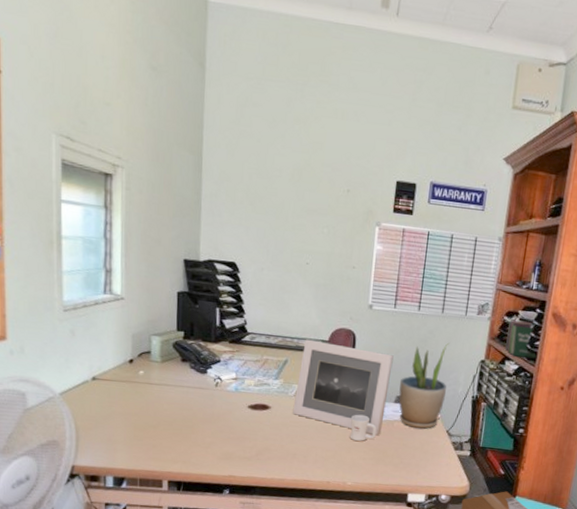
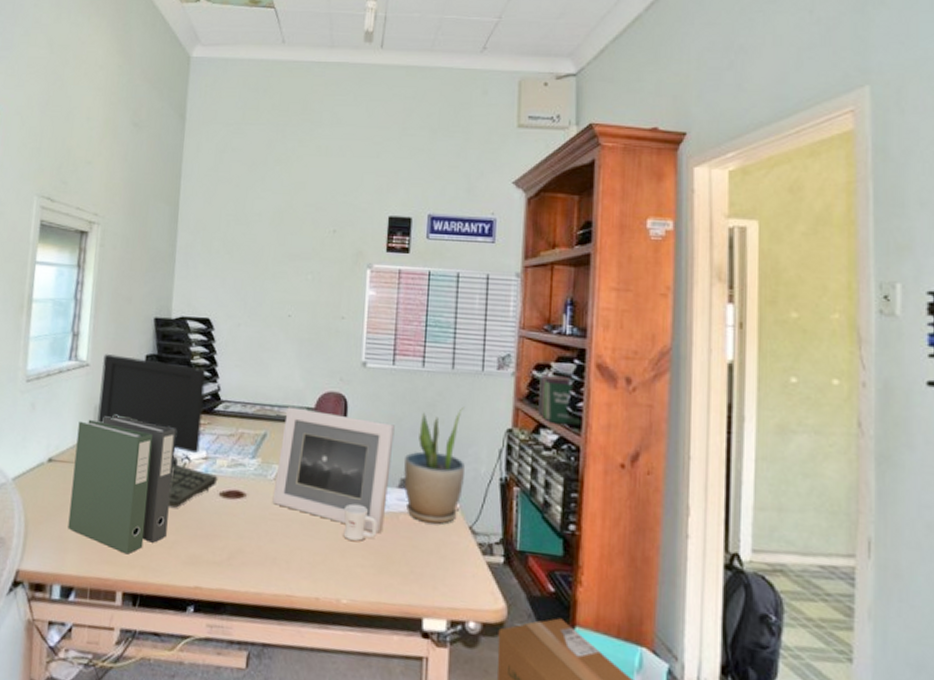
binder: none [115,342,208,453] -> present [67,415,176,555]
monitor: none [135,289,234,384] -> present [97,354,206,465]
computer keyboard: none [204,382,247,417] -> present [168,463,218,508]

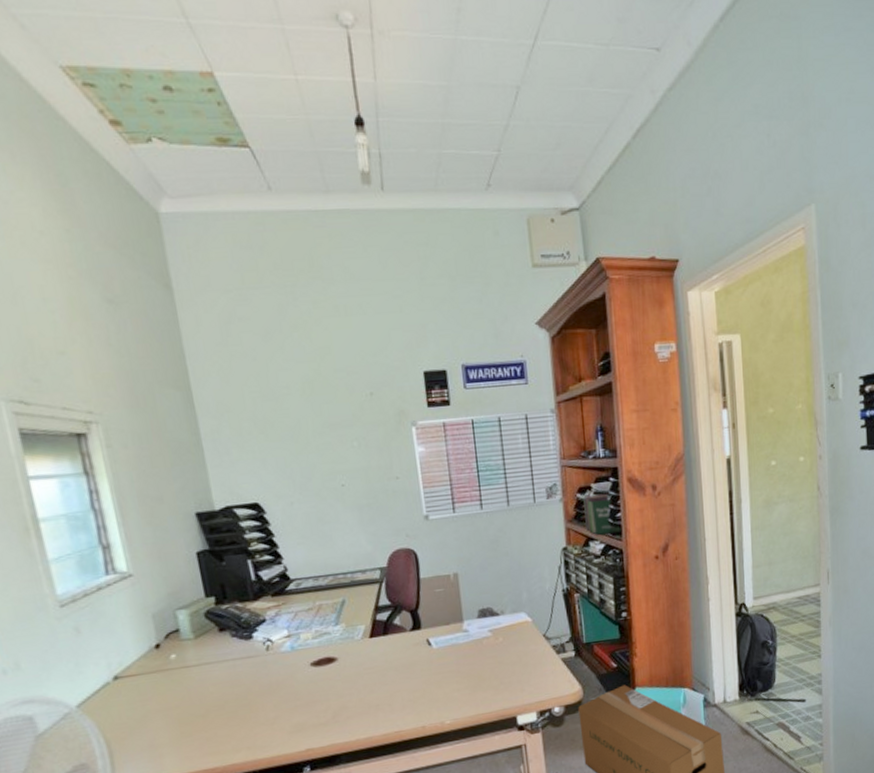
binder: present [67,415,176,555] -> none [138,616,266,742]
monitor: present [97,354,206,465] -> none [147,553,280,650]
computer keyboard: present [168,463,218,508] -> none [254,648,306,688]
picture frame: present [272,406,395,533] -> none [360,565,471,661]
mug: present [343,503,378,542] -> none [432,640,466,673]
potted plant: present [403,406,465,524] -> none [479,537,533,641]

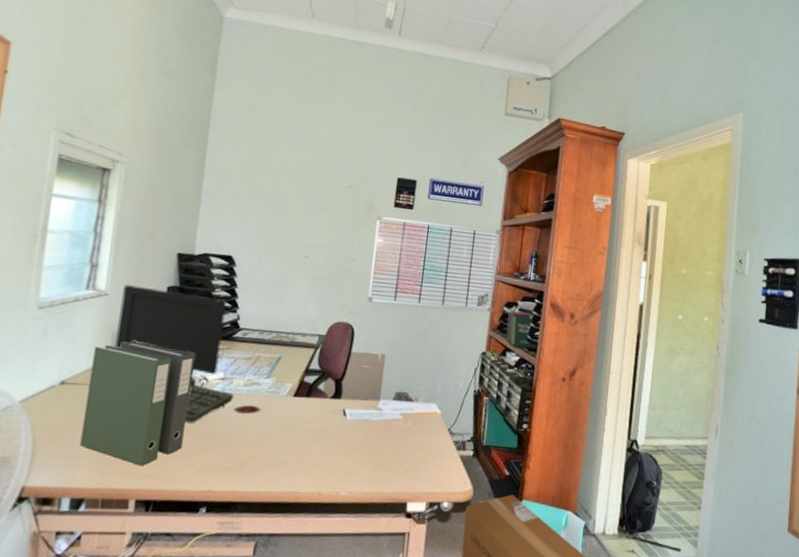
binder: none [138,616,266,742] -> present [79,341,195,466]
monitor: none [147,553,280,650] -> present [114,285,227,386]
computer keyboard: none [254,648,306,688] -> present [184,384,234,423]

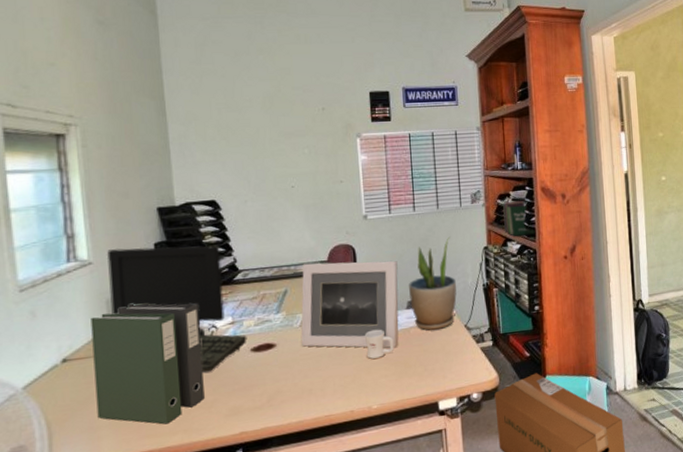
picture frame: none [284,334,393,436] -> present [300,260,399,348]
mug: none [345,414,375,445] -> present [364,329,394,360]
potted plant: none [398,335,450,428] -> present [409,236,457,331]

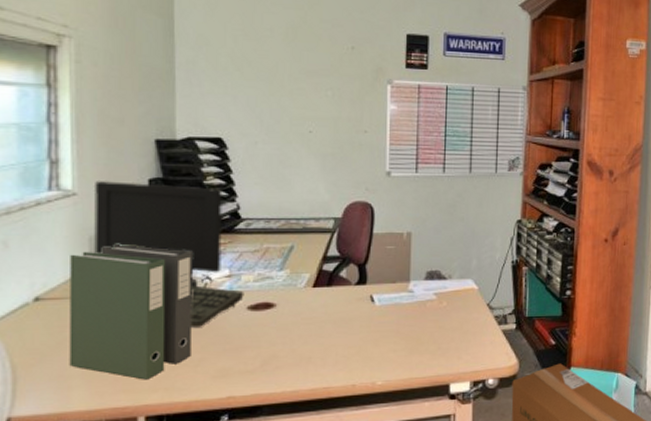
picture frame: present [300,260,399,348] -> none [304,218,420,320]
mug: present [364,329,394,360] -> none [375,299,407,332]
potted plant: present [409,236,457,331] -> none [429,204,482,306]
books: present [503,200,535,236] -> none [542,172,575,212]

